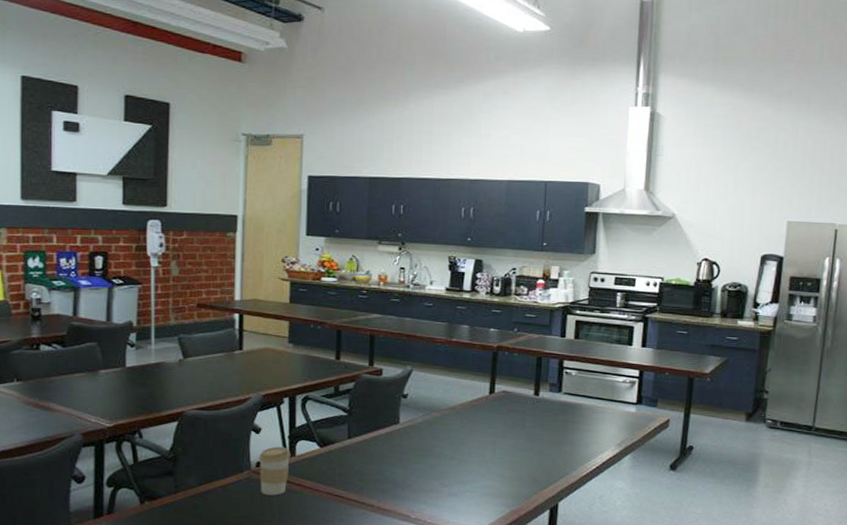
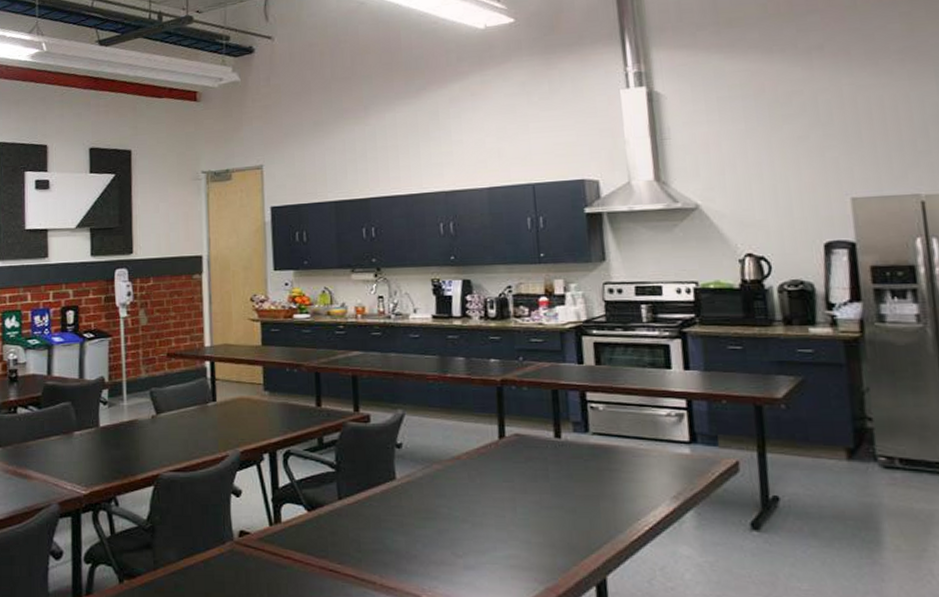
coffee cup: present [258,446,291,496] -> none [240,511,276,571]

